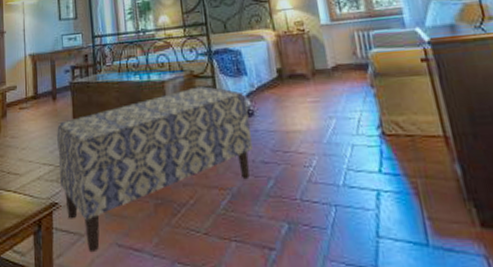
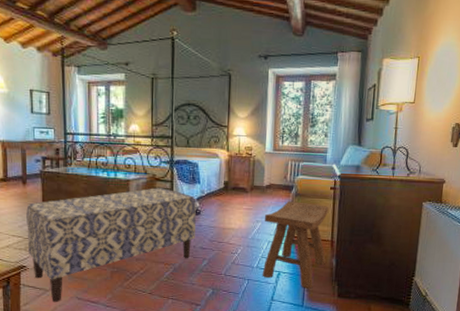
stool: none [337,84,445,215] -> present [262,201,329,289]

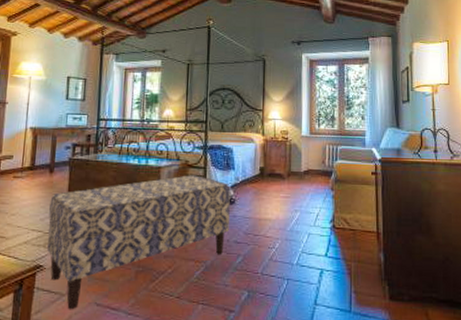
stool: present [262,201,329,289] -> none [303,188,372,290]

